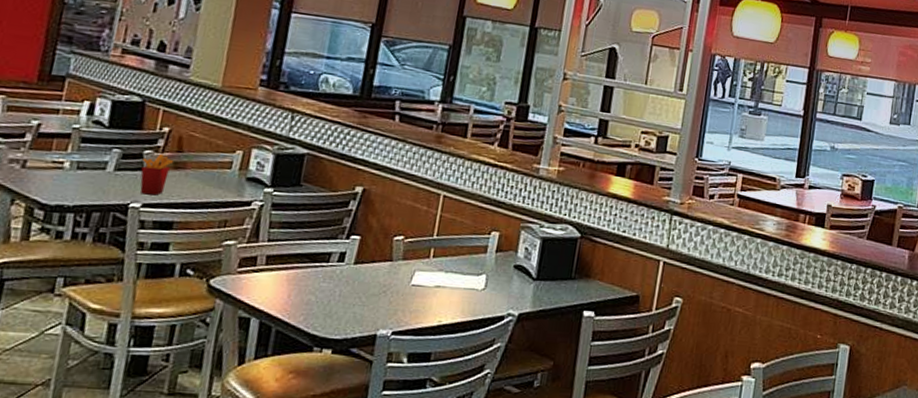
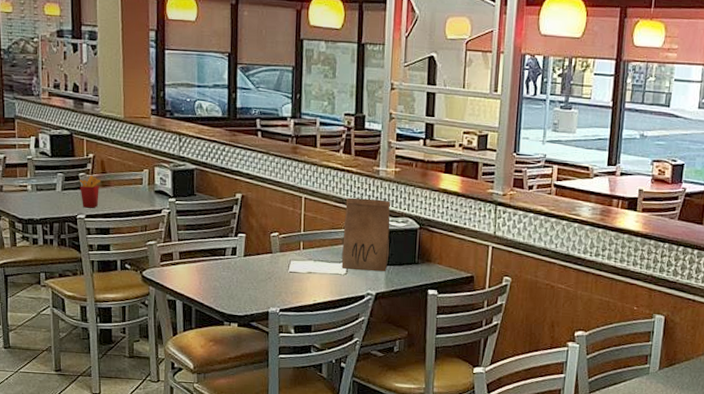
paper bag: none [479,197,549,288] -> present [341,197,390,272]

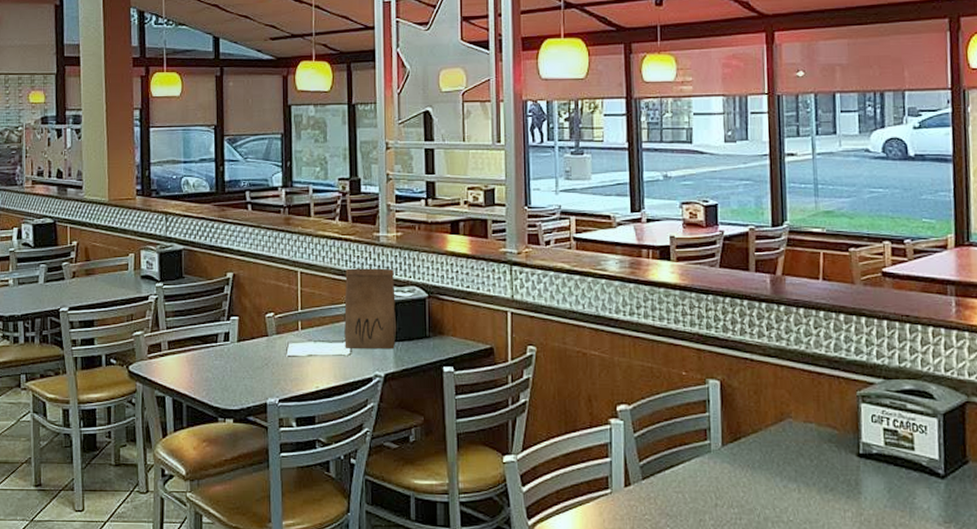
french fries: present [79,175,100,208] -> none [62,264,84,300]

